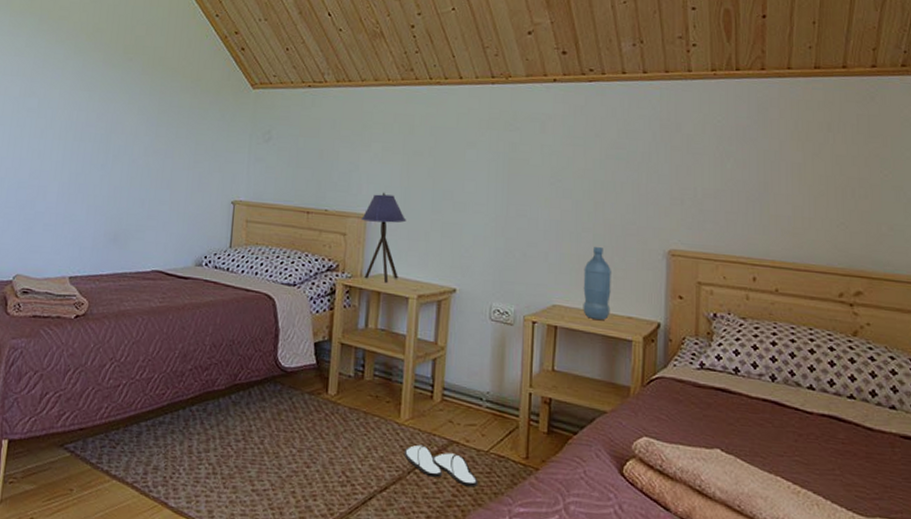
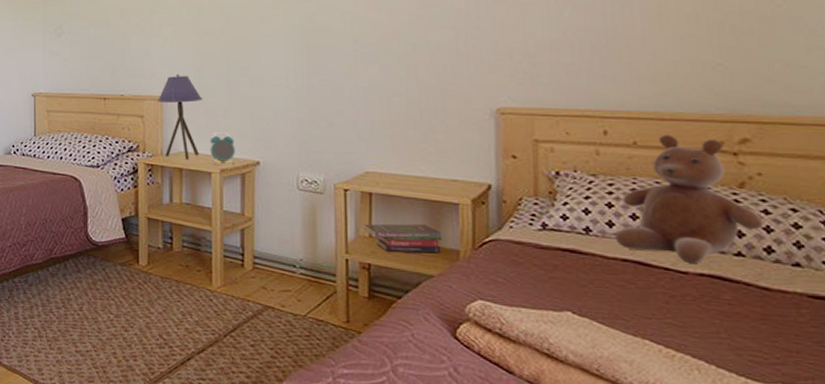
slippers: present [404,444,478,487] -> none [218,310,297,349]
alarm clock: none [409,256,434,290] -> present [210,132,235,164]
books: none [547,357,616,390] -> present [363,223,443,254]
water bottle: present [583,246,611,321] -> none [398,110,432,185]
teddy bear: none [758,284,870,405] -> present [615,135,764,264]

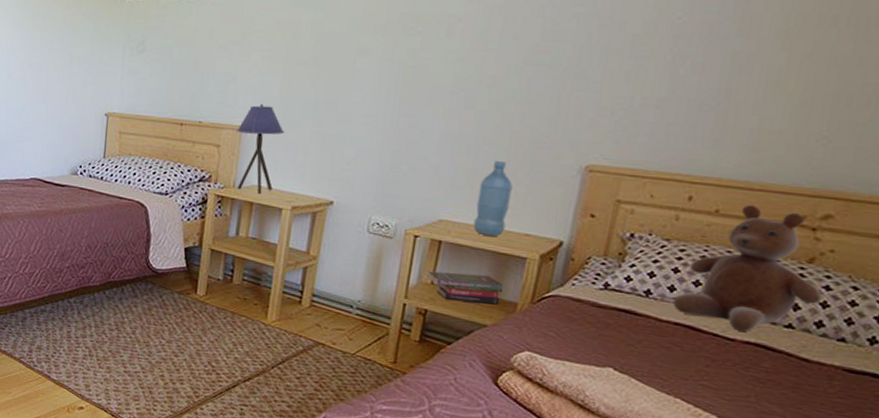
alarm clock: present [210,132,235,164] -> none [284,168,311,202]
water bottle: none [398,110,432,185] -> present [473,160,513,237]

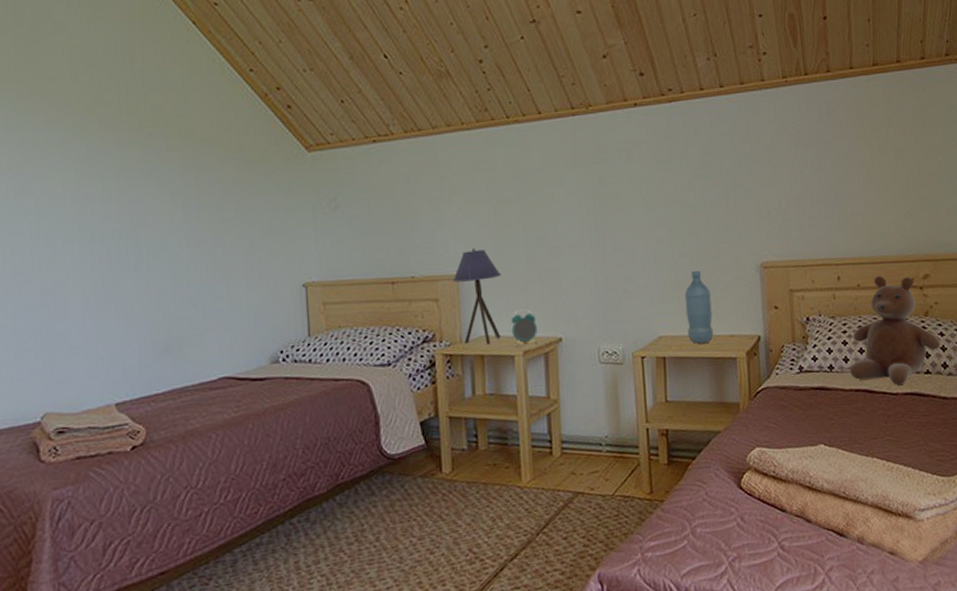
alarm clock: none [284,168,311,202] -> present [511,309,537,345]
books: present [426,271,503,305] -> none [659,381,726,416]

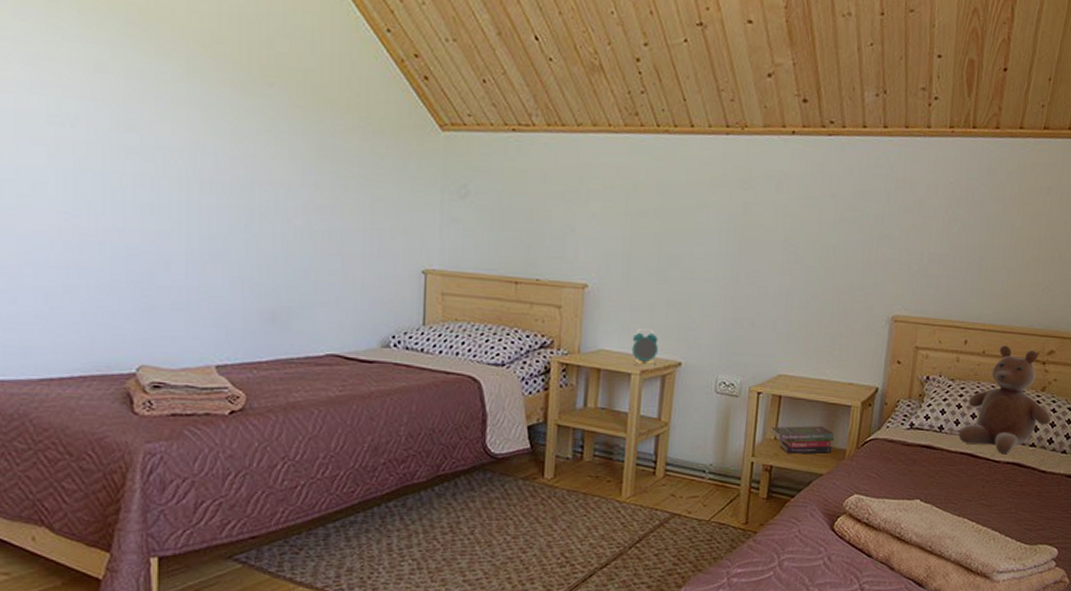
table lamp: present [453,247,502,345] -> none [579,258,629,360]
books: none [659,381,726,416] -> present [769,425,834,454]
water bottle: present [684,270,714,344] -> none [807,313,837,388]

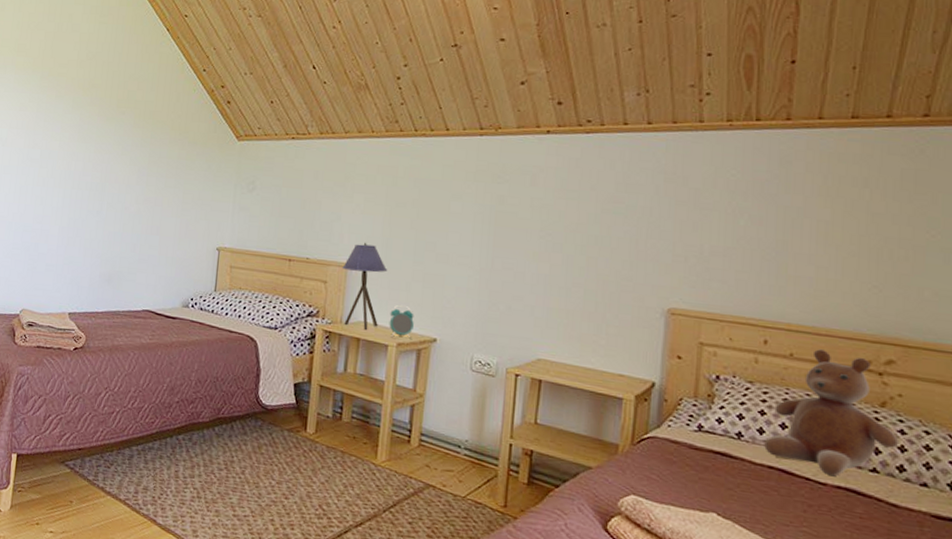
table lamp: none [579,258,629,360] -> present [342,242,388,331]
books: present [769,425,834,454] -> none [529,410,604,446]

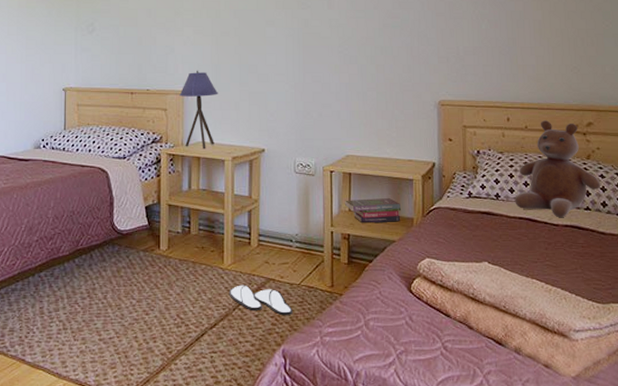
slippers: none [379,485,454,529] -> present [229,284,293,315]
alarm clock: present [389,305,414,339] -> none [224,123,245,152]
books: none [529,410,604,446] -> present [344,197,402,224]

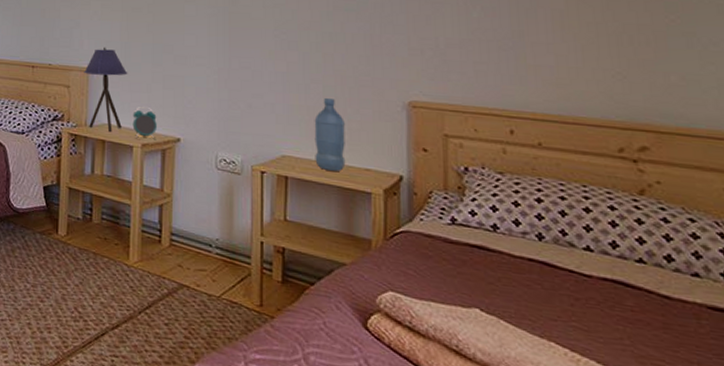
alarm clock: none [224,123,245,152] -> present [132,107,157,139]
slippers: present [229,284,293,315] -> none [134,286,211,330]
books: present [344,197,402,224] -> none [278,207,355,242]
water bottle: none [370,102,394,165] -> present [314,97,346,172]
teddy bear: present [515,120,601,218] -> none [522,137,664,268]

